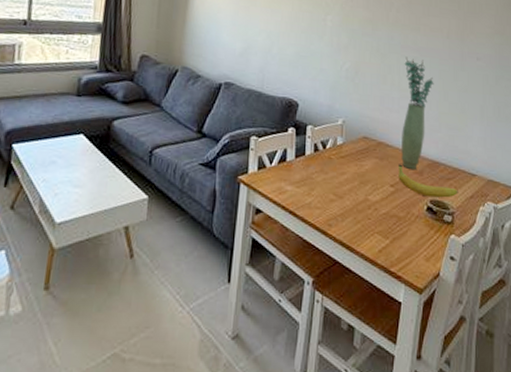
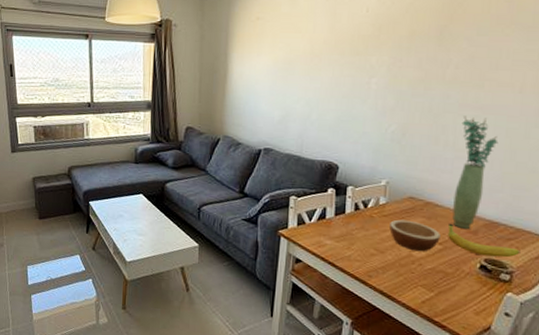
bowl: none [347,161,392,195] -> present [389,219,441,252]

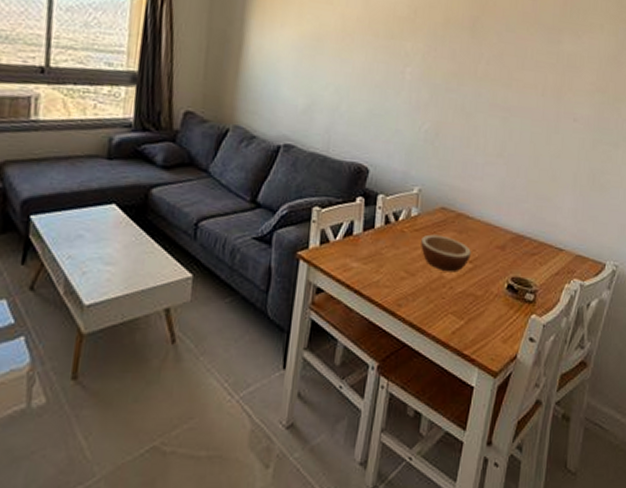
fruit: present [448,223,520,258] -> none [478,238,543,275]
vase: present [452,116,498,229] -> none [482,116,524,244]

